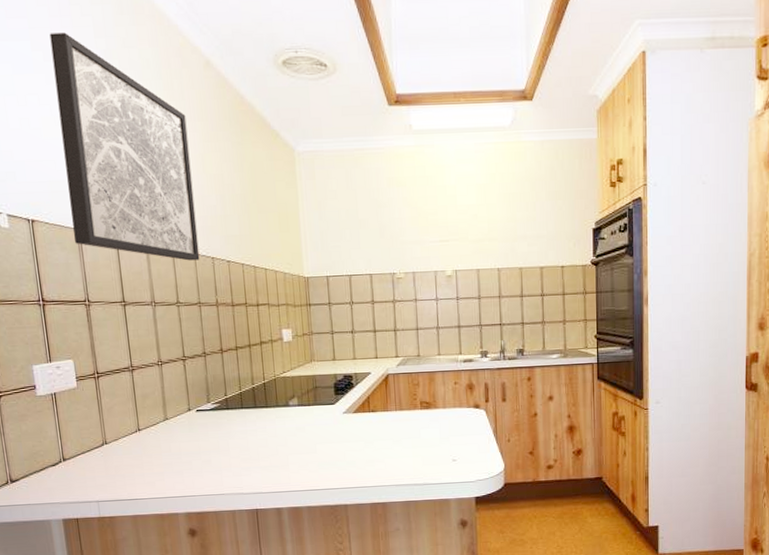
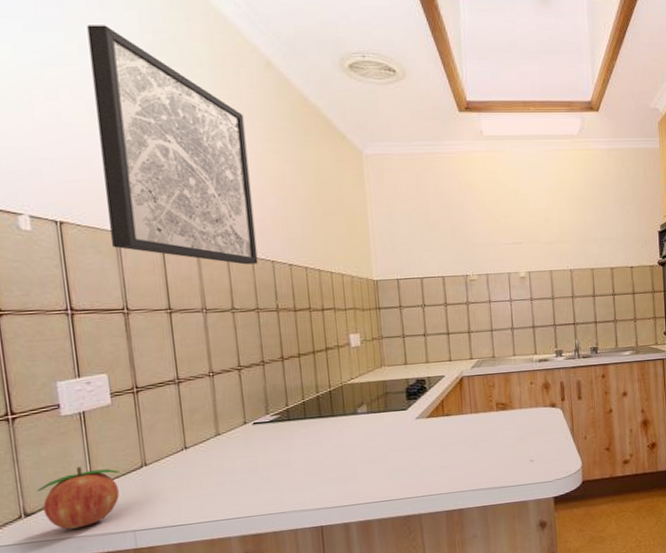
fruit: none [19,441,85,496] -> present [36,466,120,530]

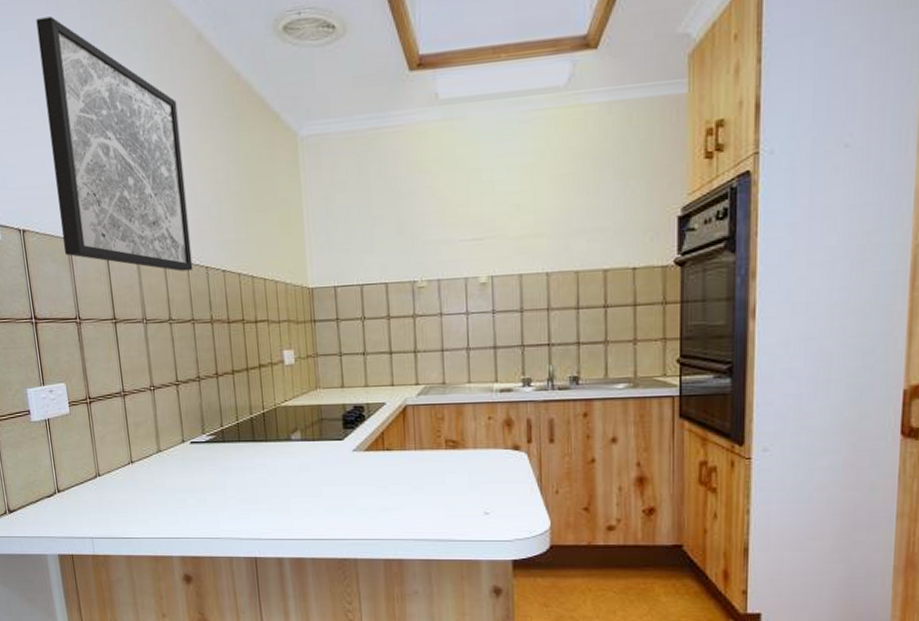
fruit: present [36,466,120,530] -> none [16,471,79,529]

